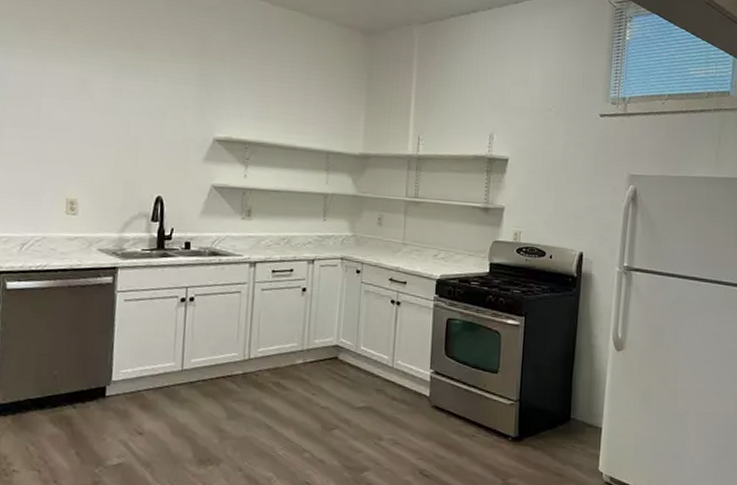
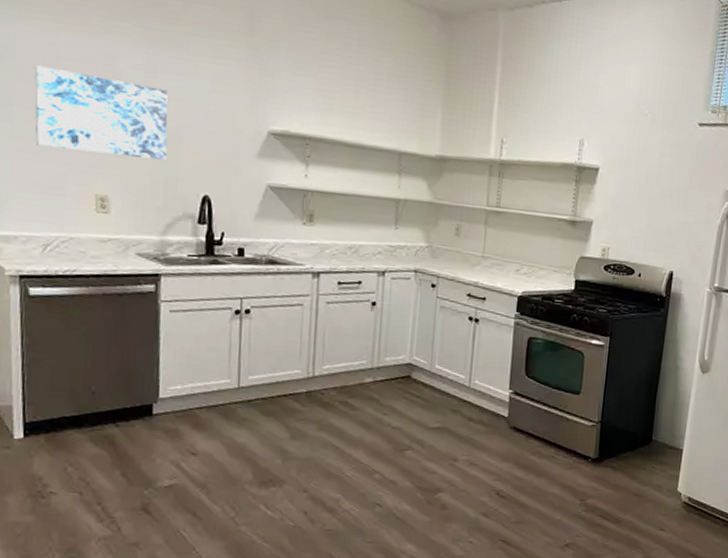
wall art: none [20,92,131,167] -> present [34,65,168,160]

